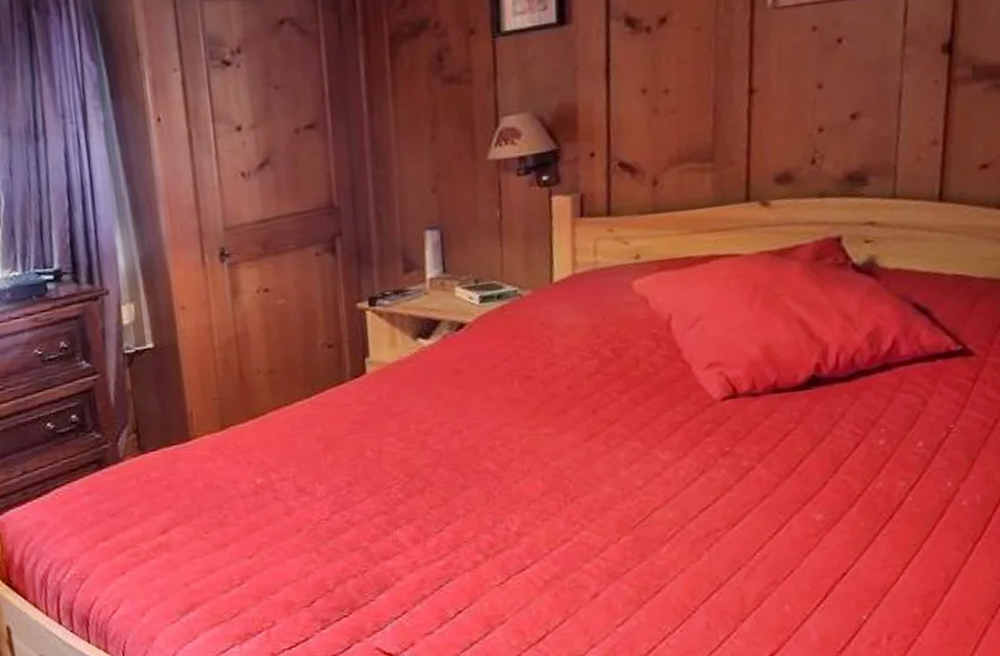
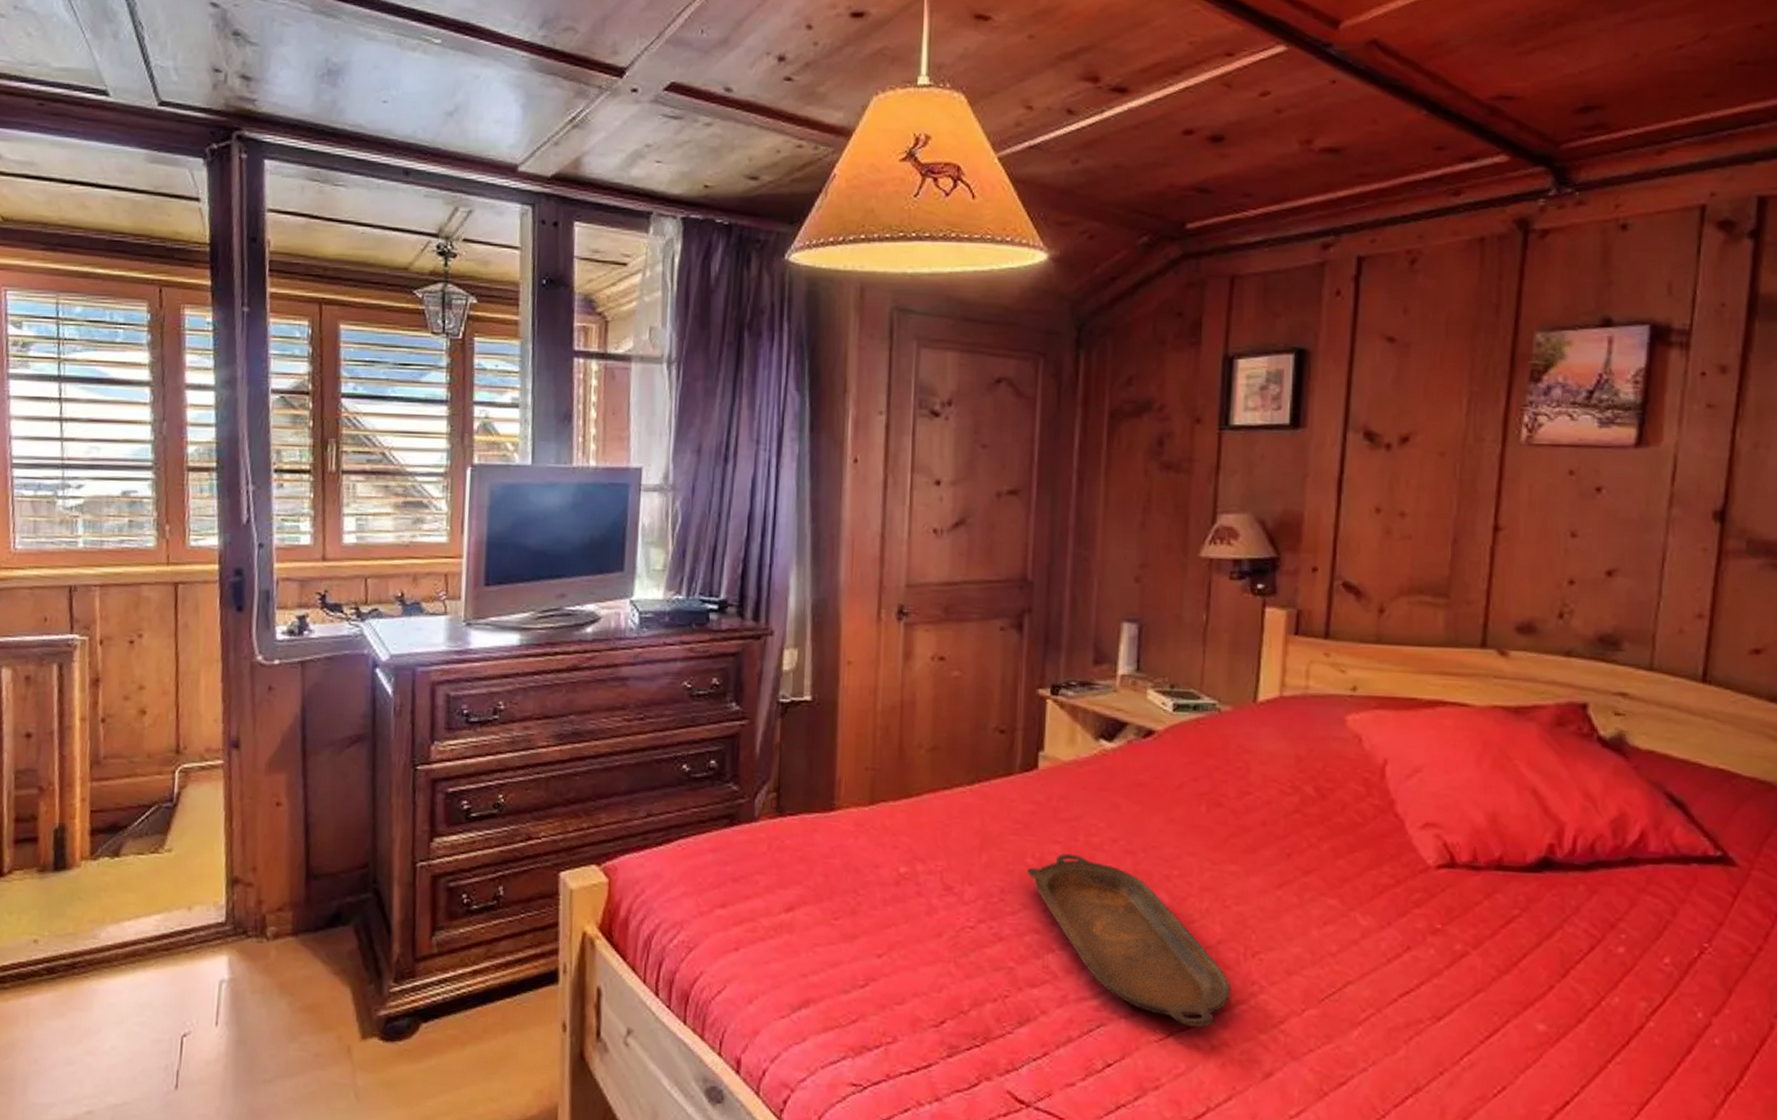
serving tray: none [367,442,557,569] -> present [1026,853,1232,1027]

